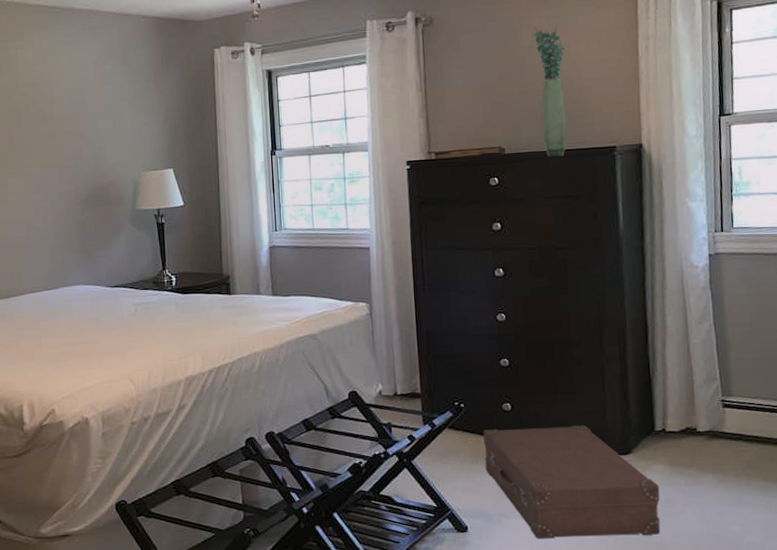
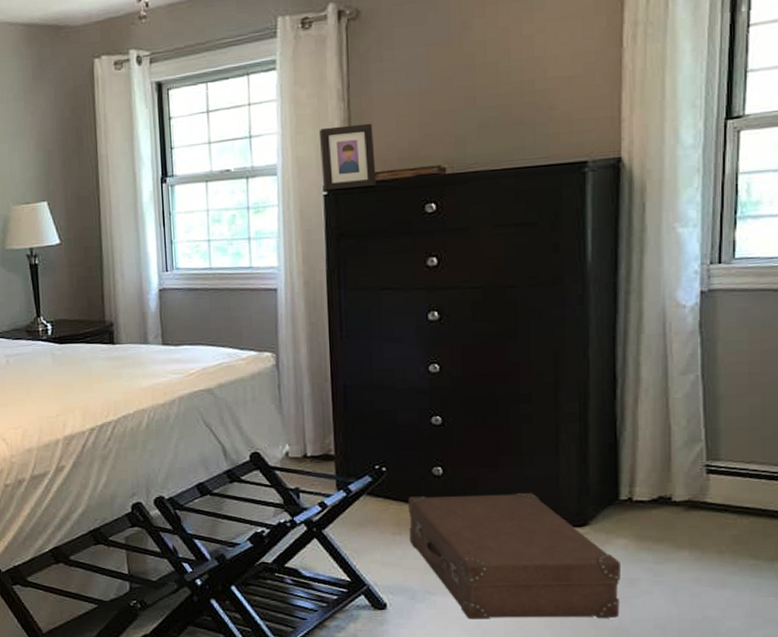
picture frame: none [402,110,450,166] -> present [318,123,376,192]
vase: present [533,26,567,158] -> none [486,14,527,177]

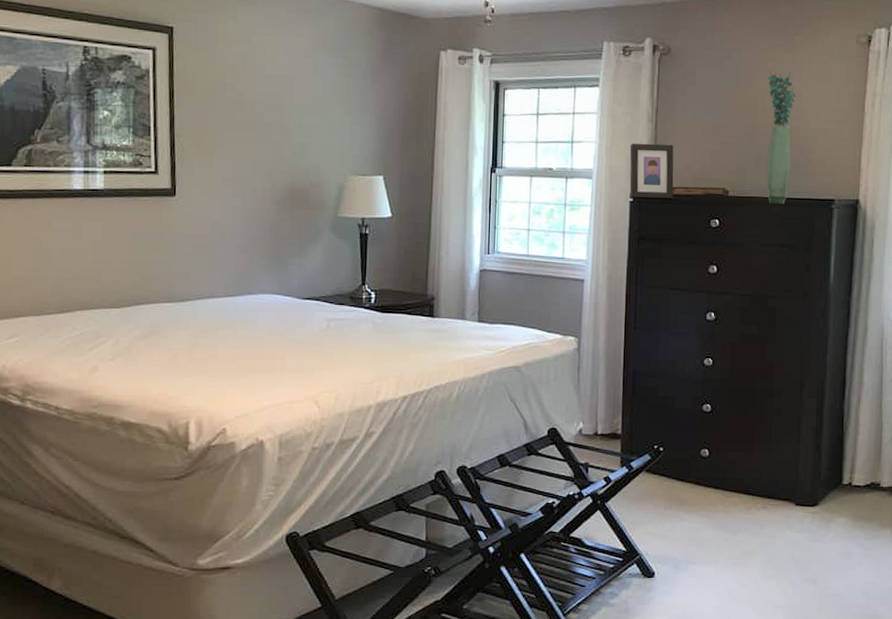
suitcase: present [408,492,620,619] -> none [678,474,840,587]
vase: none [486,14,527,177] -> present [766,70,796,205]

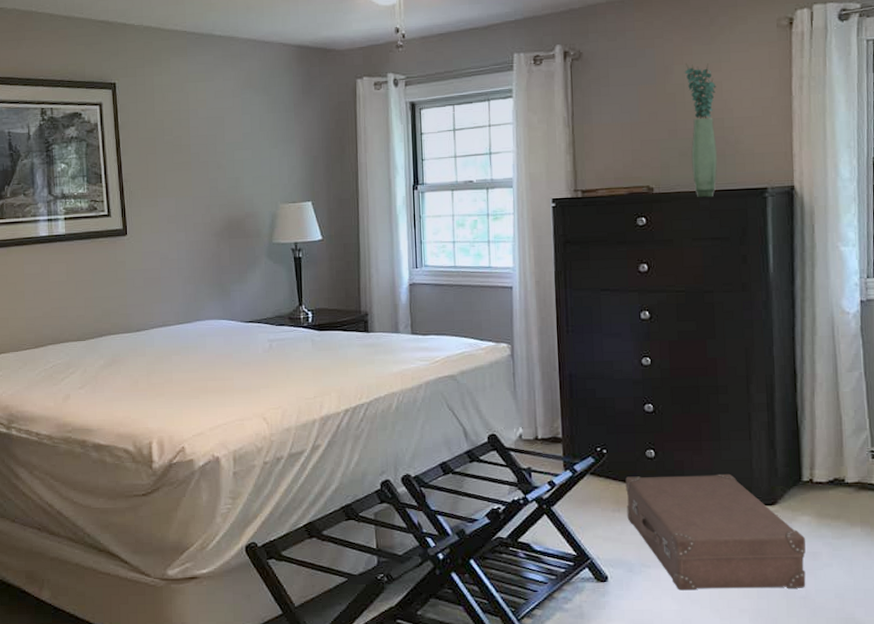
picture frame: present [629,143,674,200] -> none [548,147,596,204]
suitcase: none [678,474,840,587] -> present [625,473,806,591]

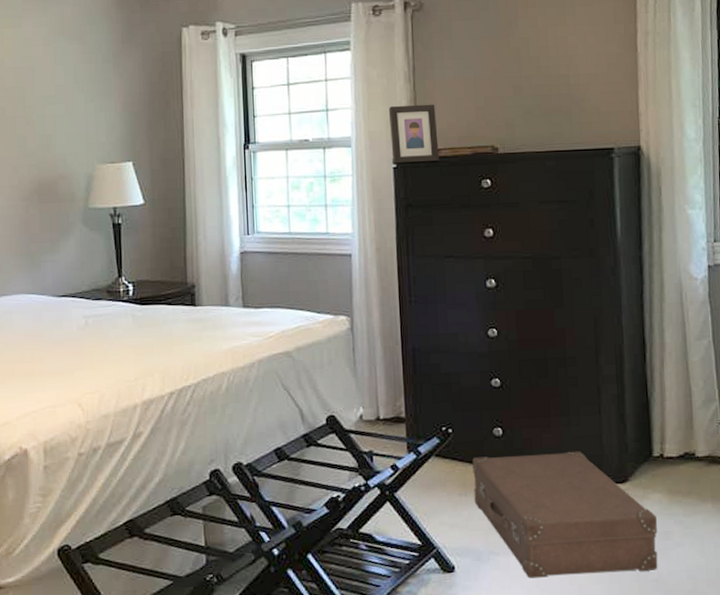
picture frame: none [548,147,596,204] -> present [388,104,439,165]
vase: present [684,63,718,198] -> none [528,17,564,159]

